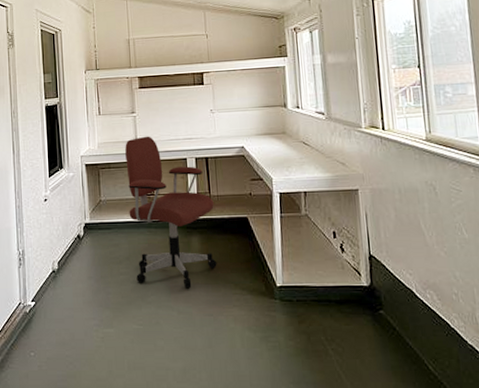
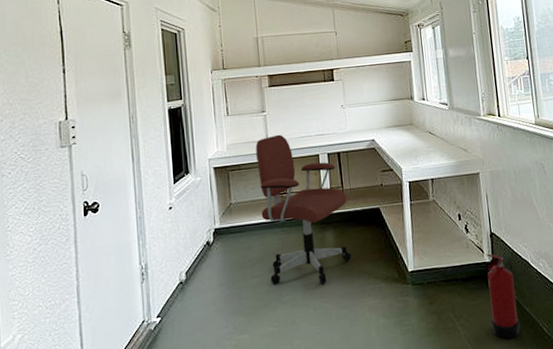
fire extinguisher: none [363,277,401,372] -> present [486,253,520,340]

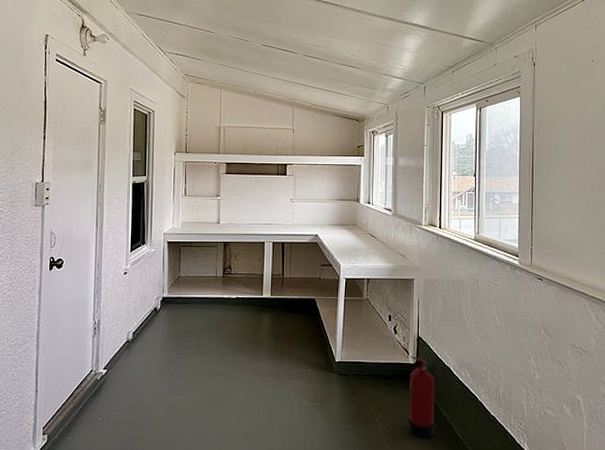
office chair: present [255,134,352,284] -> none [206,219,286,361]

